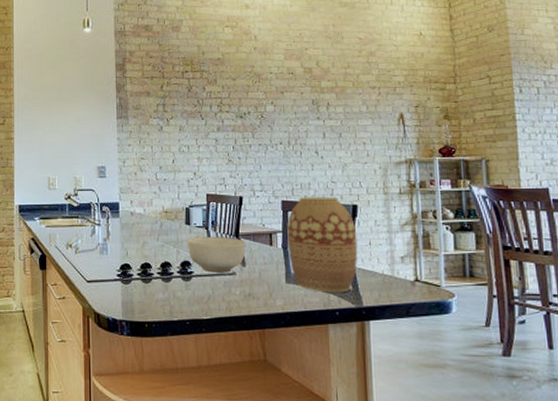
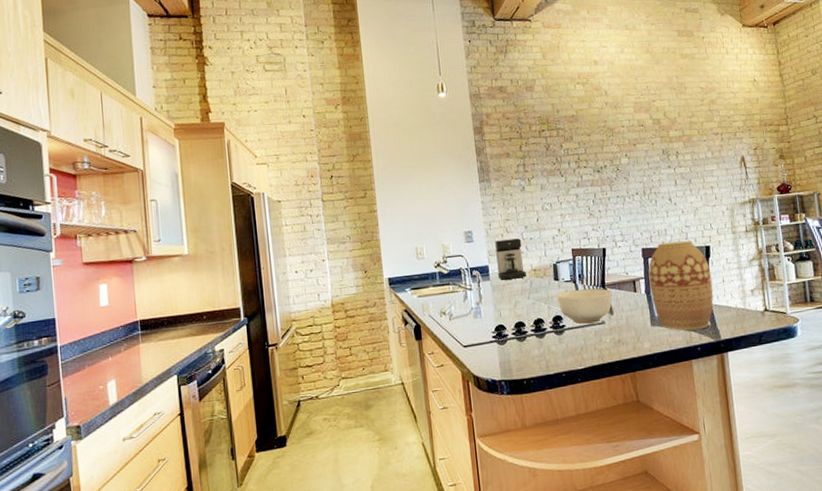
coffee maker: none [128,178,157,219] -> present [495,238,527,280]

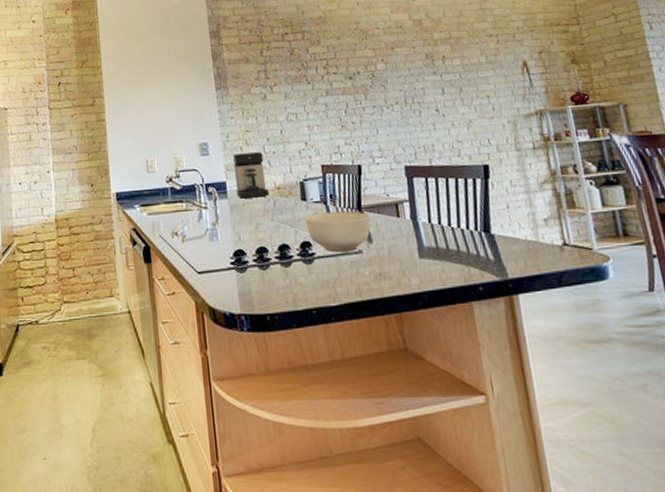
vase: present [648,240,714,331] -> none [413,157,497,266]

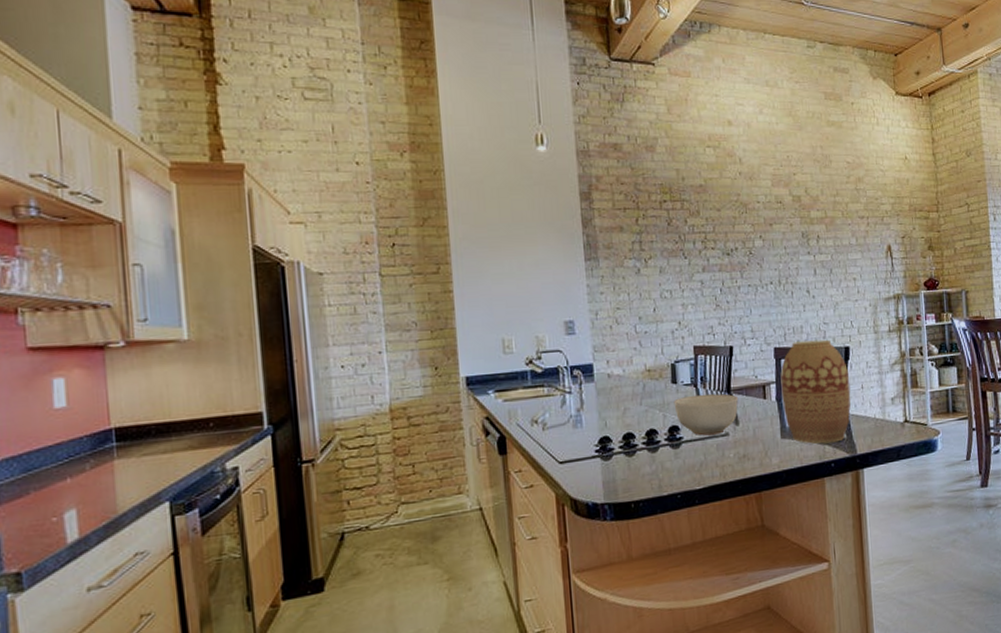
coffee maker: present [233,152,269,199] -> none [602,331,639,382]
vase: none [413,157,497,266] -> present [780,339,851,444]

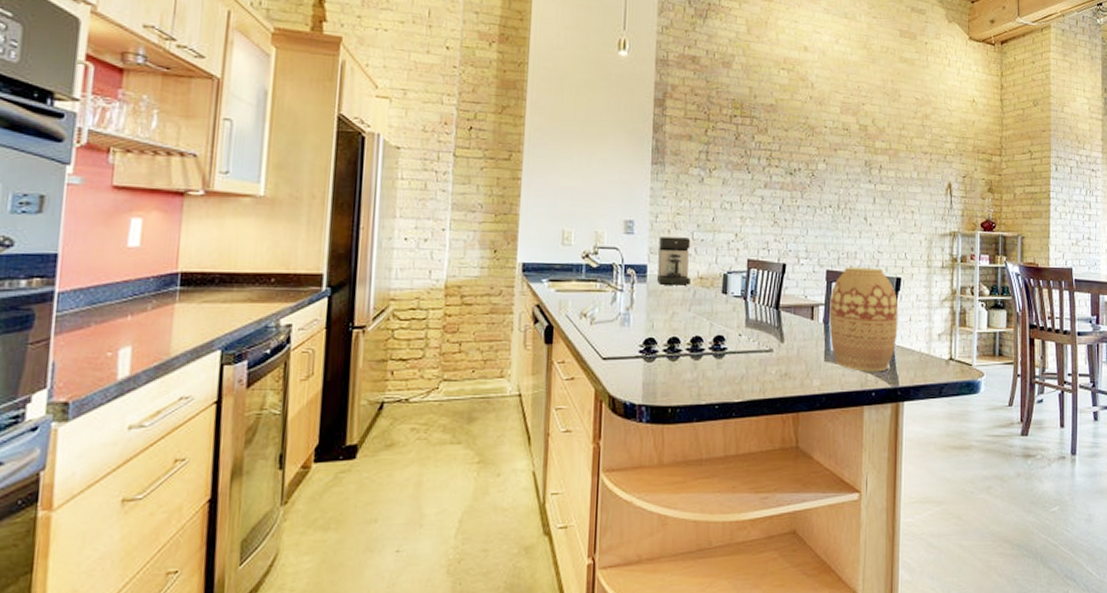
coffee maker: none [602,331,639,382] -> present [657,236,691,286]
bowl: present [673,393,738,436] -> none [722,307,785,349]

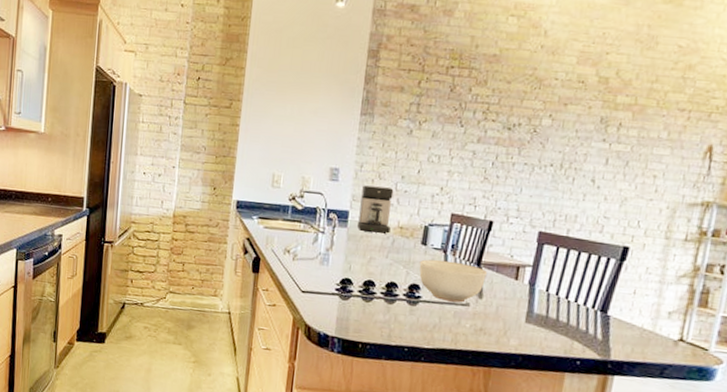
bowl: none [722,307,785,349] -> present [419,259,487,303]
vase: present [829,267,899,372] -> none [534,229,622,342]

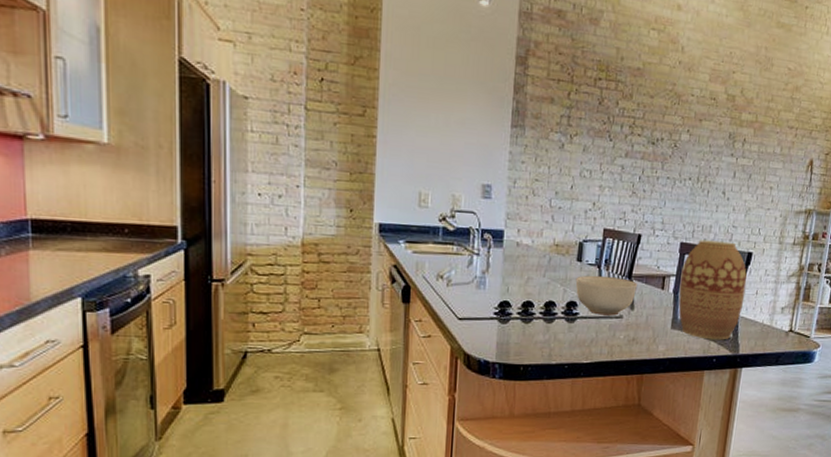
coffee maker: present [357,185,394,234] -> none [513,202,548,252]
vase: none [534,229,622,342] -> present [678,240,747,340]

